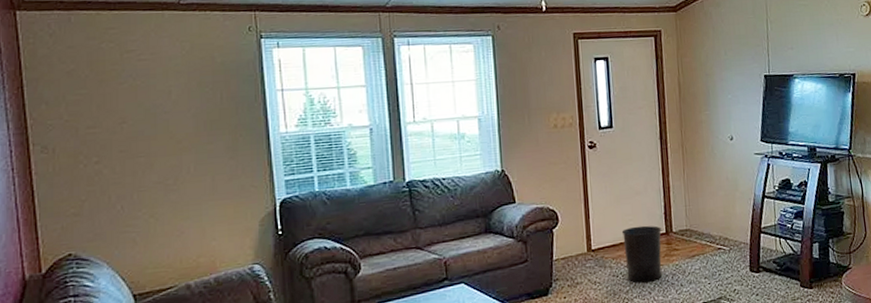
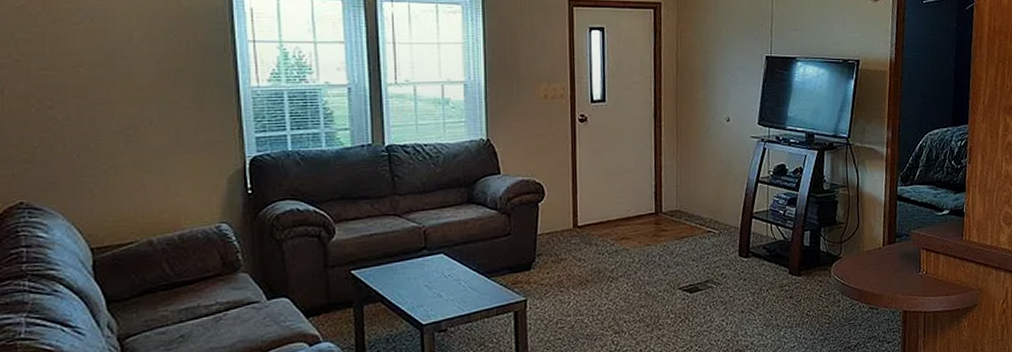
waste bin: present [621,225,662,283] -> none [609,204,651,262]

